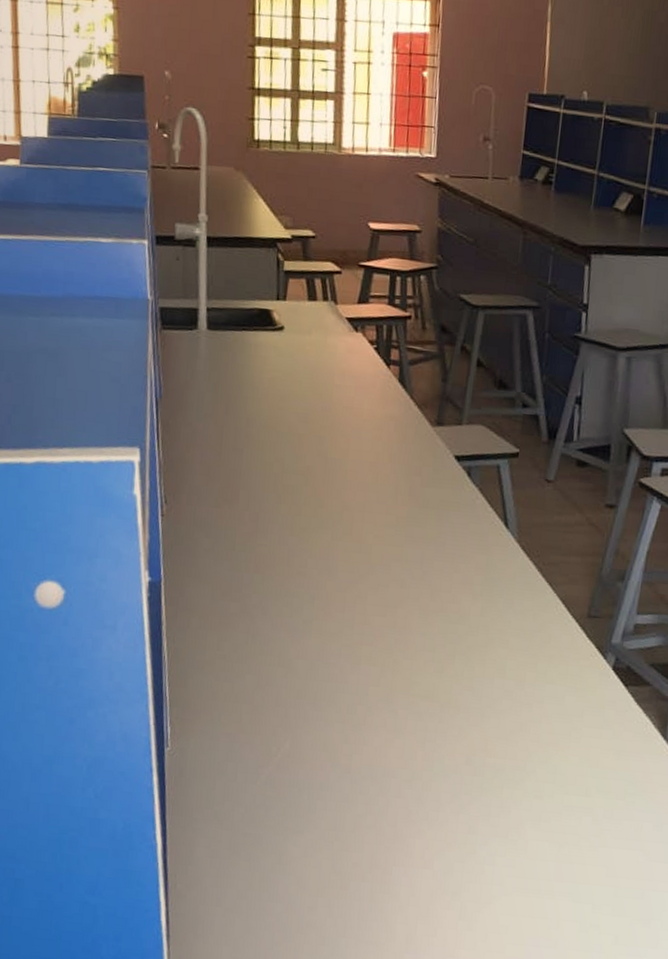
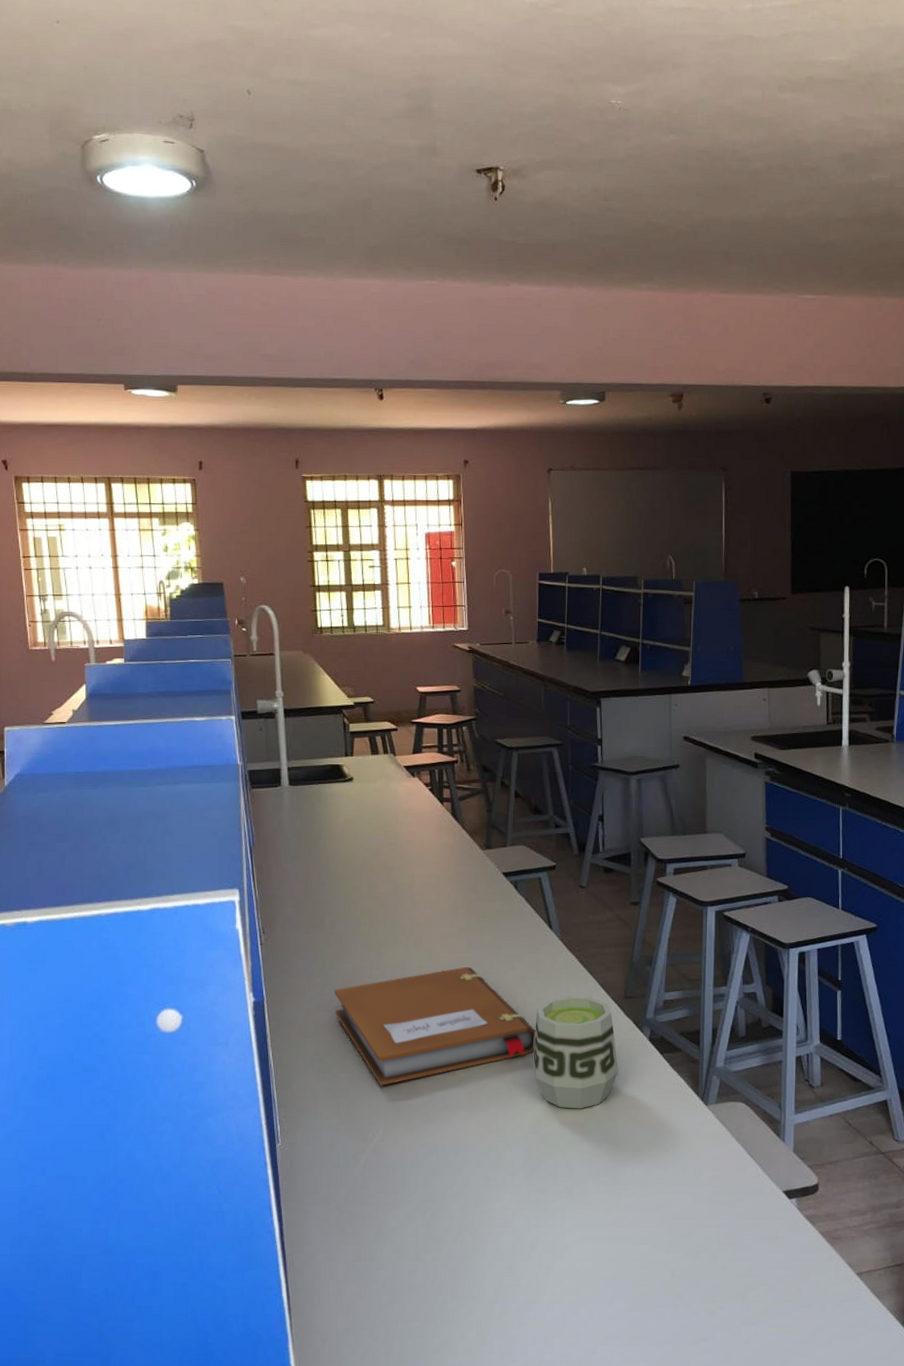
notebook: none [243,563,479,693] -> present [333,966,536,1086]
cup: none [471,608,574,742] -> present [533,996,619,1109]

